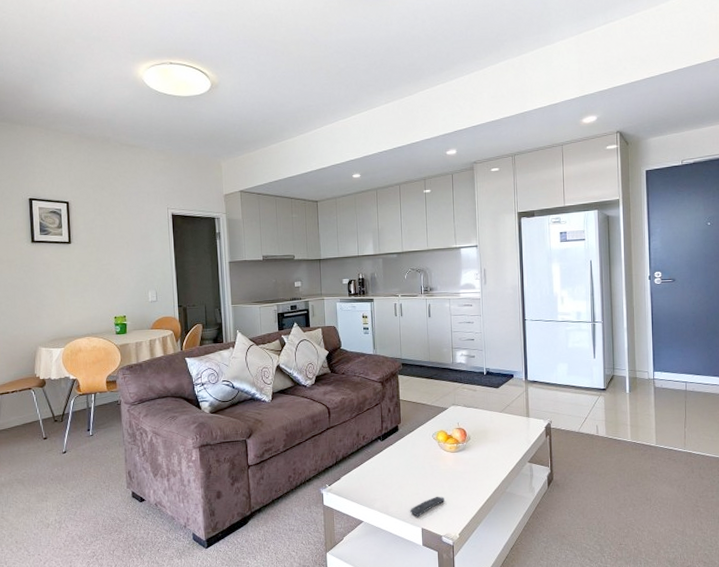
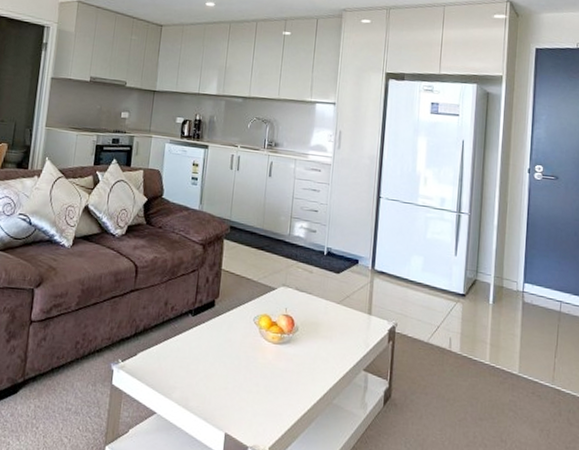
remote control: present [410,496,444,517] -> none [214,395,258,419]

